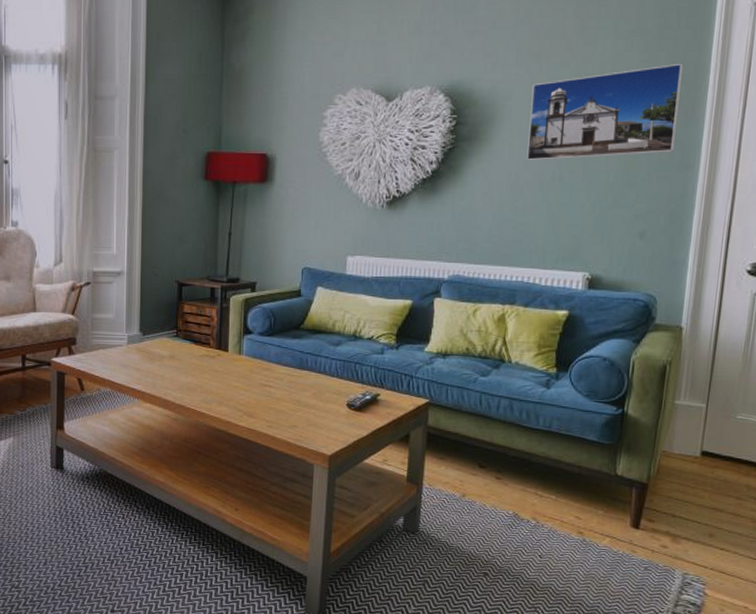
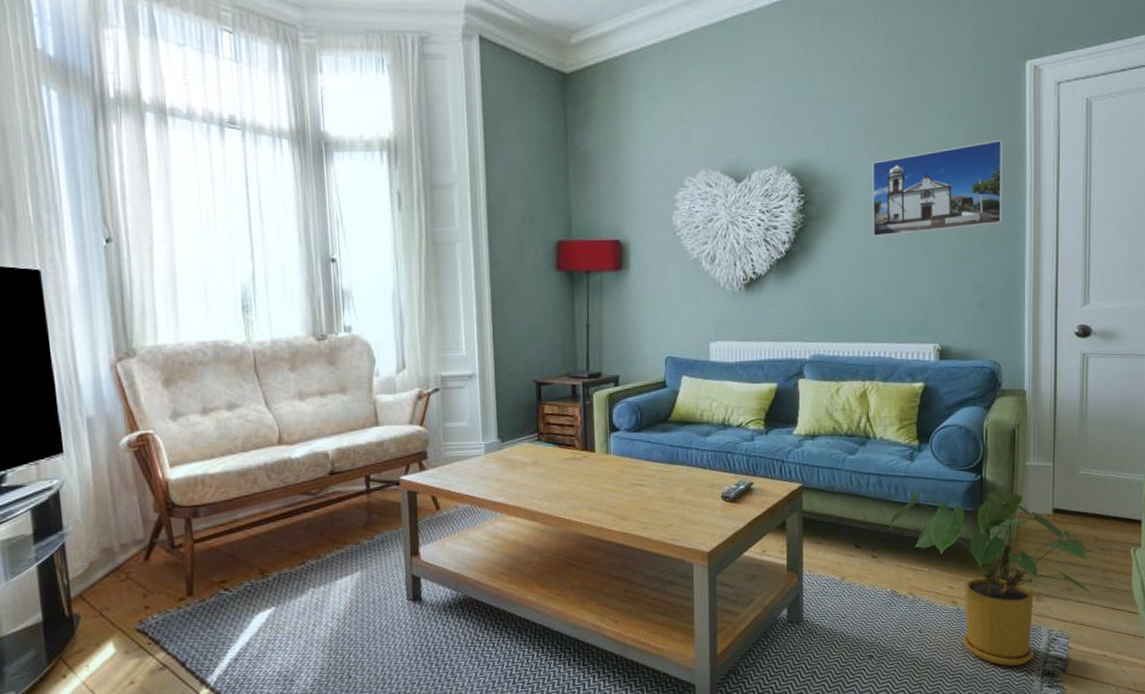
house plant: none [517,416,742,604] -> present [889,488,1096,666]

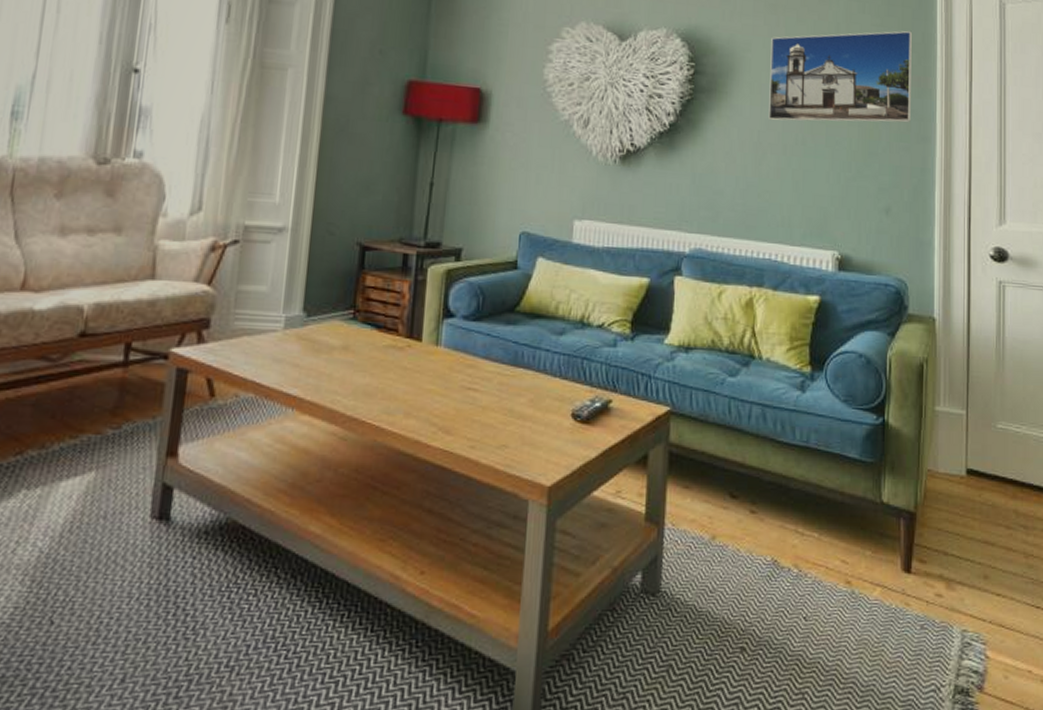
house plant: present [889,488,1096,666] -> none [773,427,1018,676]

